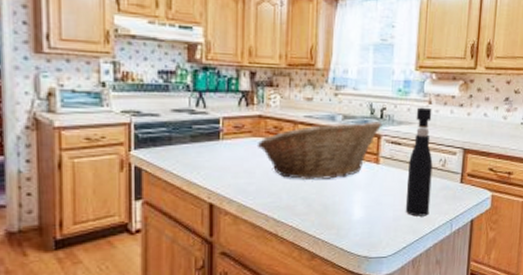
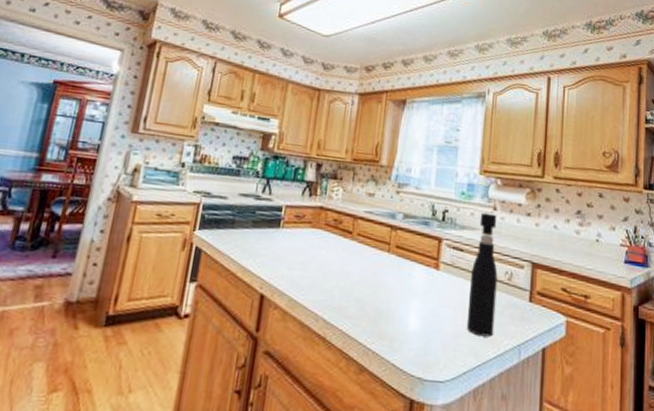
fruit basket: present [257,121,383,179] -> none [315,219,444,282]

